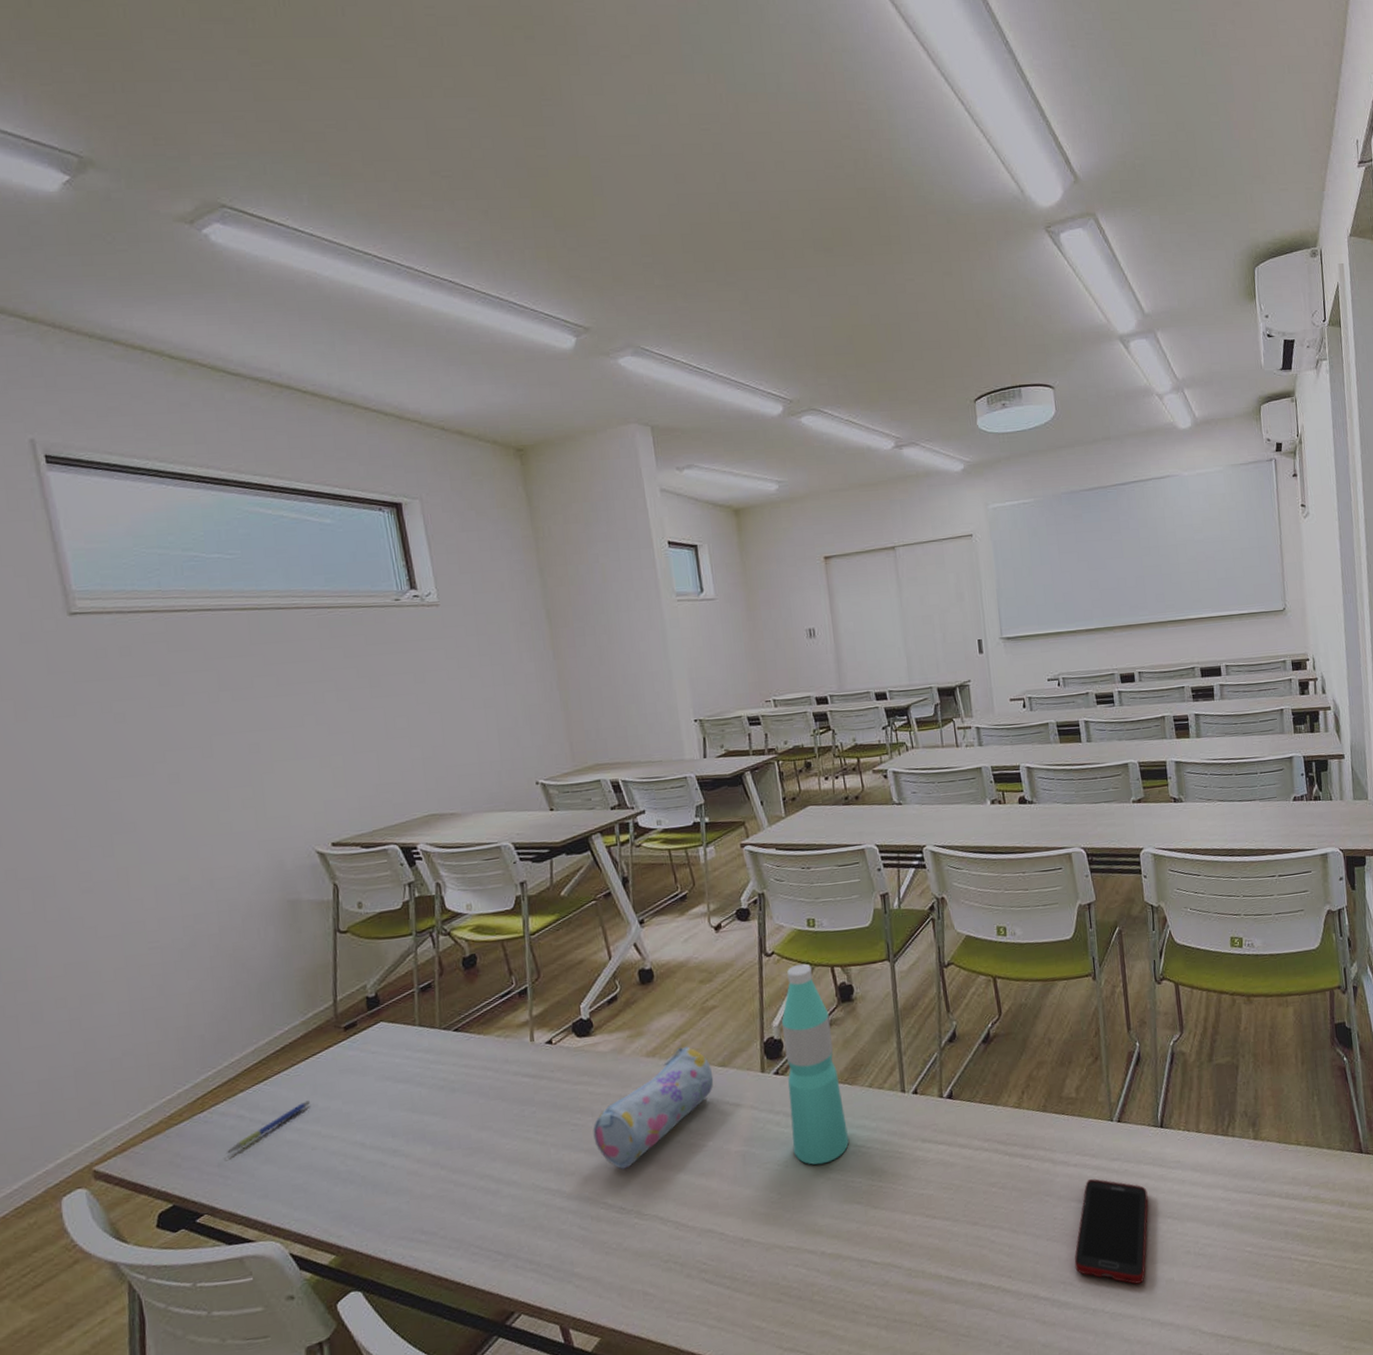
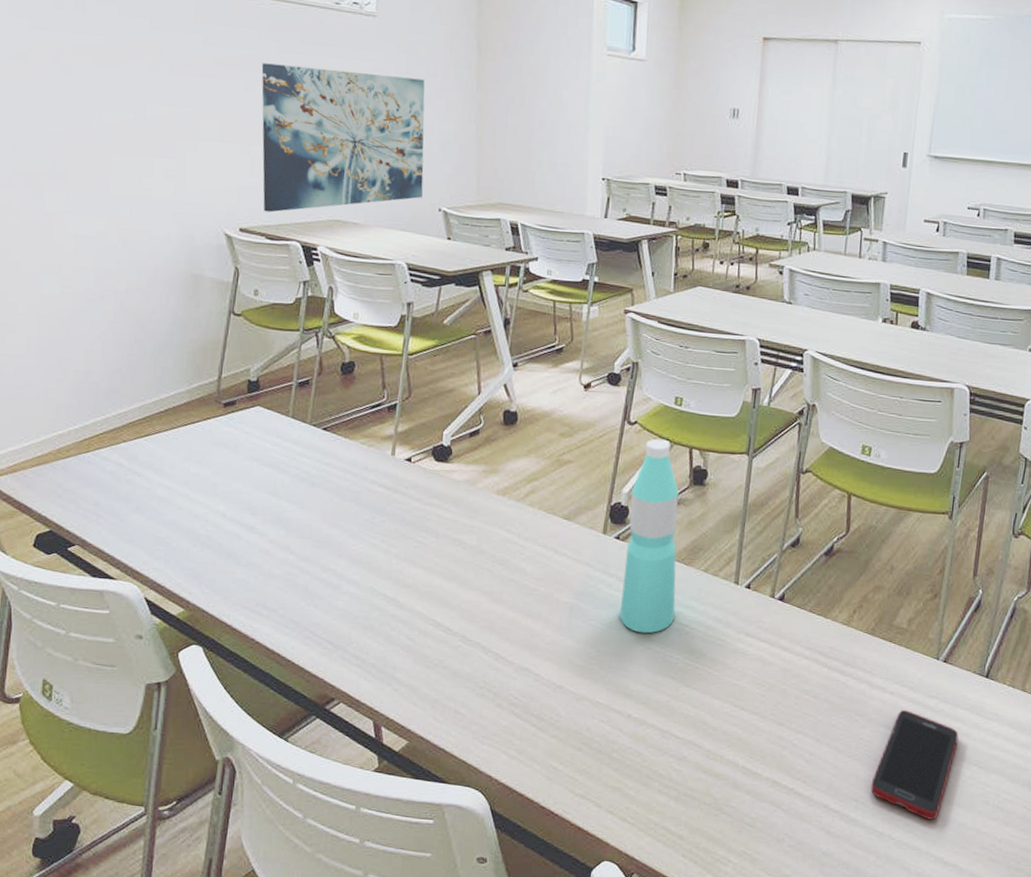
pen: present [227,1100,311,1154] -> none [103,463,184,496]
wall art: none [328,657,517,821] -> present [261,63,425,213]
pencil case: present [593,1046,714,1170] -> none [434,492,557,594]

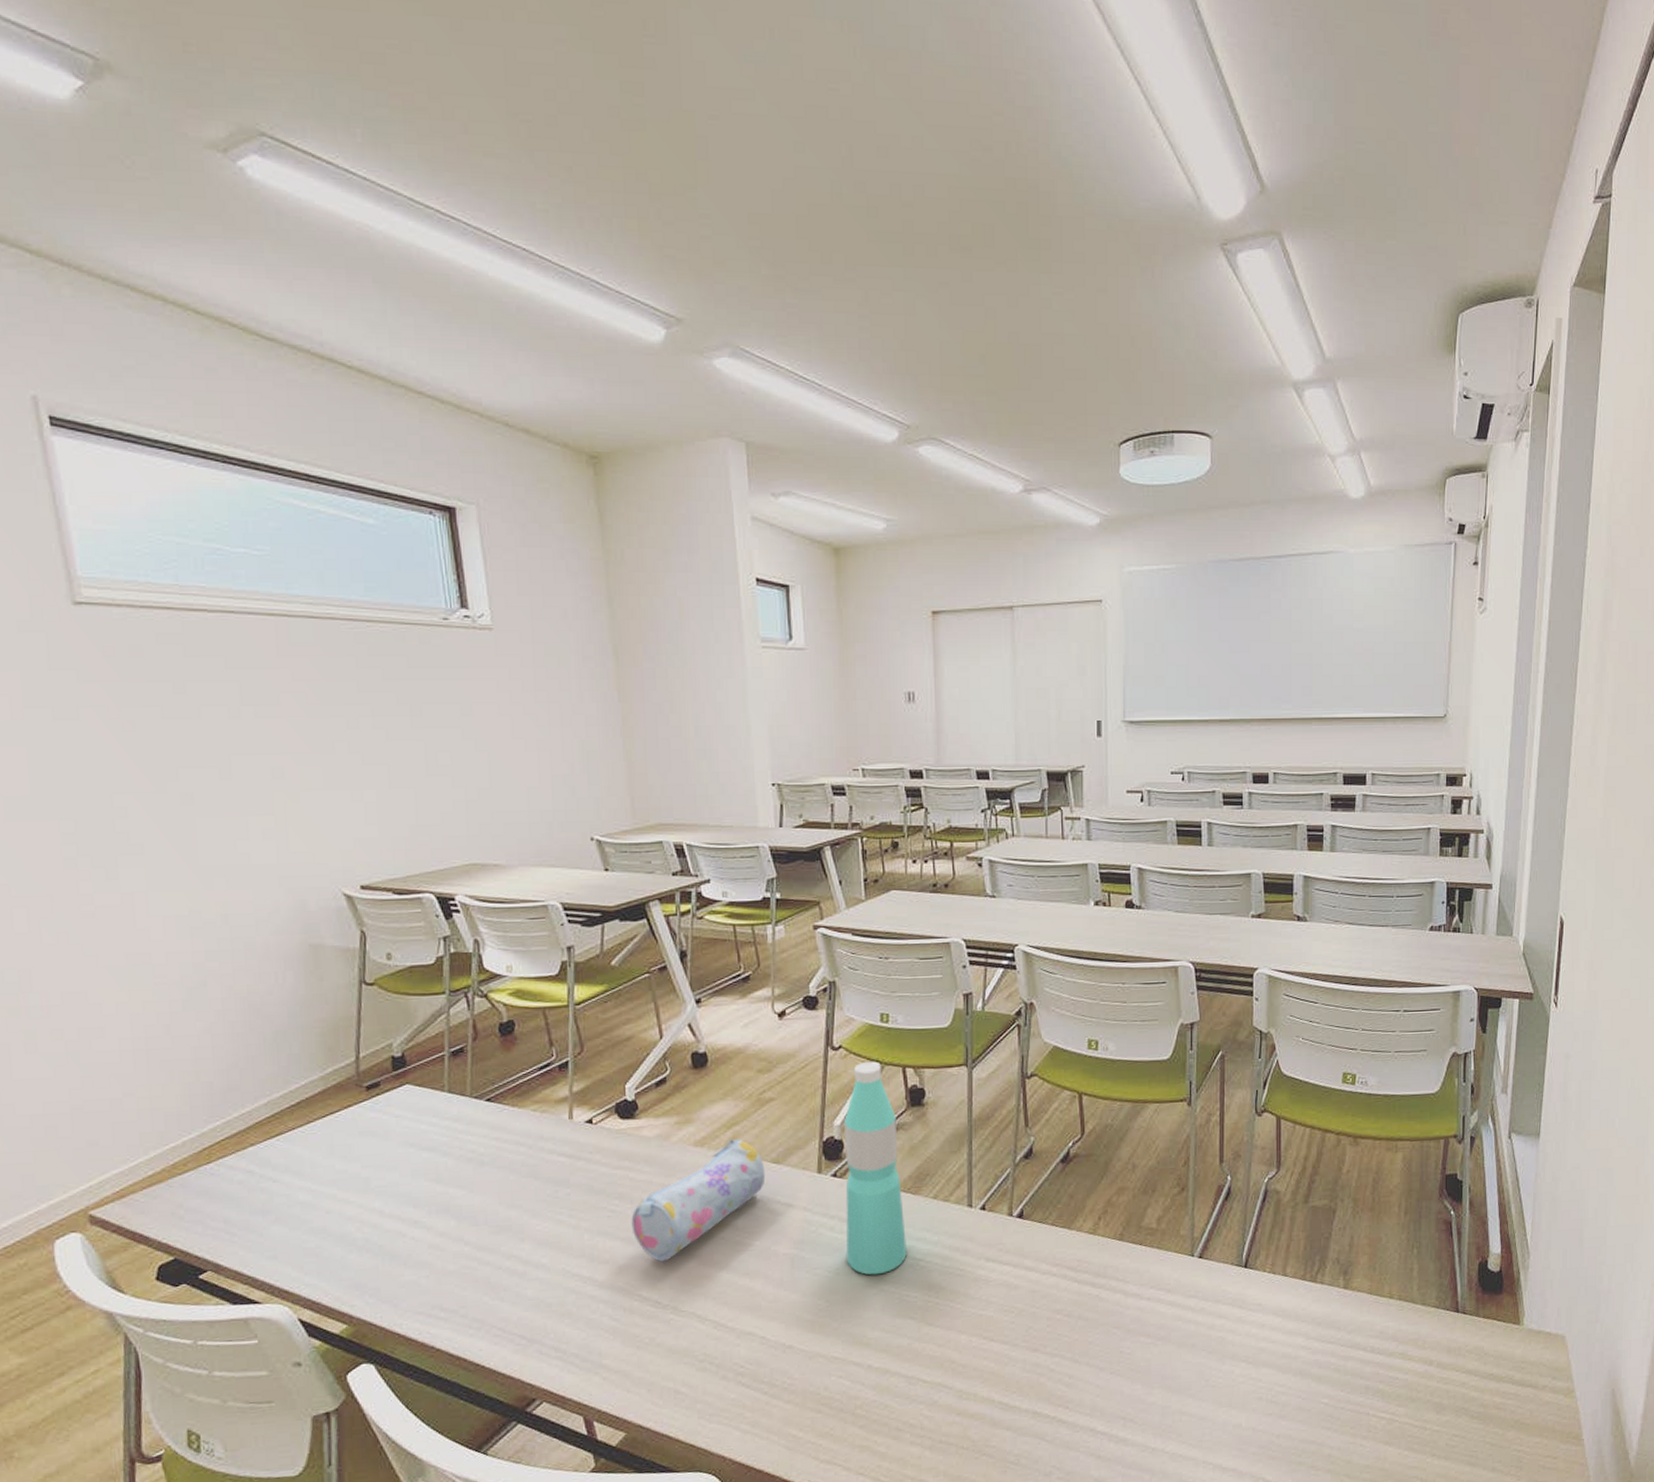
wall art: present [261,63,425,213] -> none [364,694,570,864]
pencil case: none [434,492,557,594] -> present [631,1138,766,1262]
cell phone: present [870,710,959,820] -> none [1137,1315,1223,1426]

